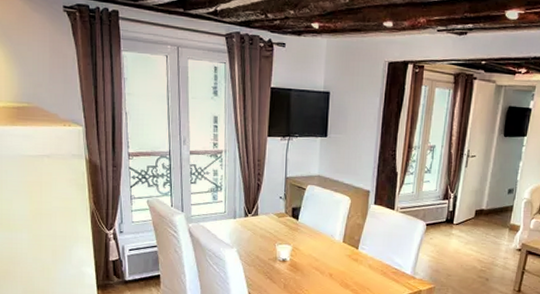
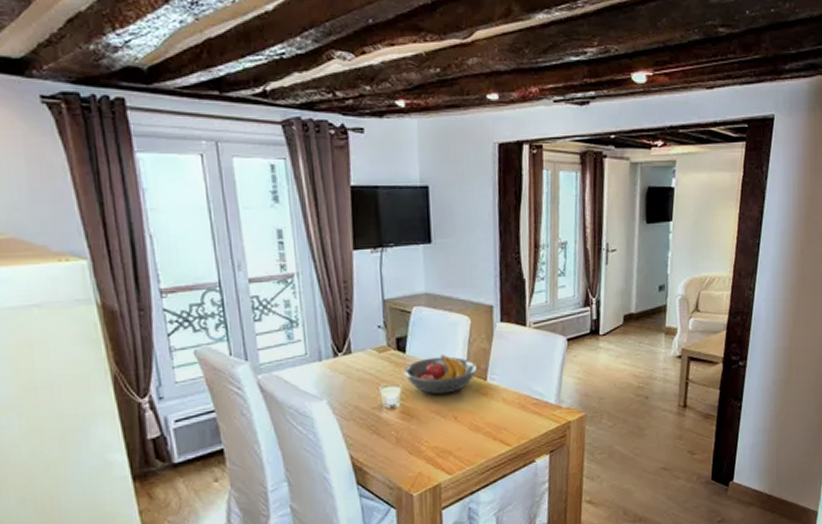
fruit bowl: none [295,224,352,256] -> present [404,354,478,395]

